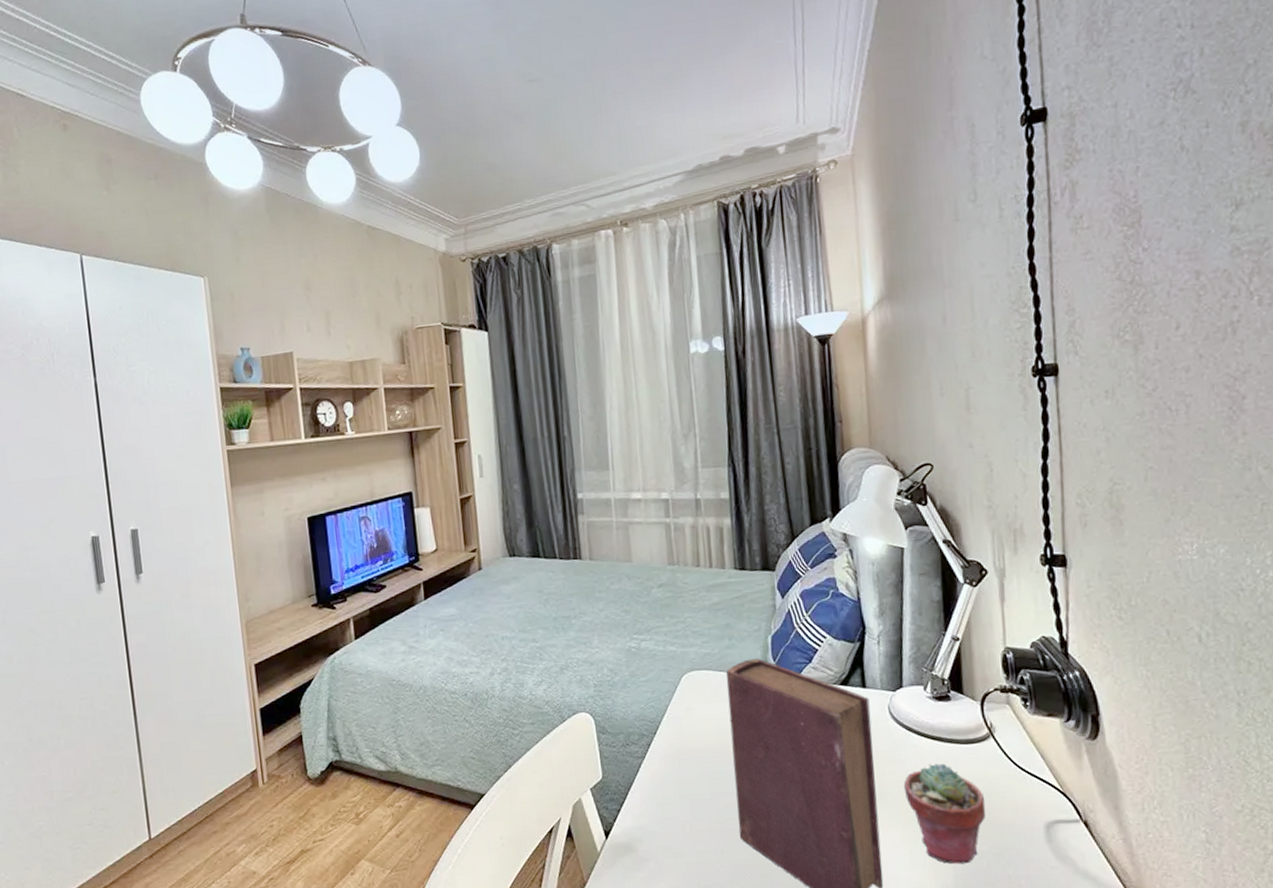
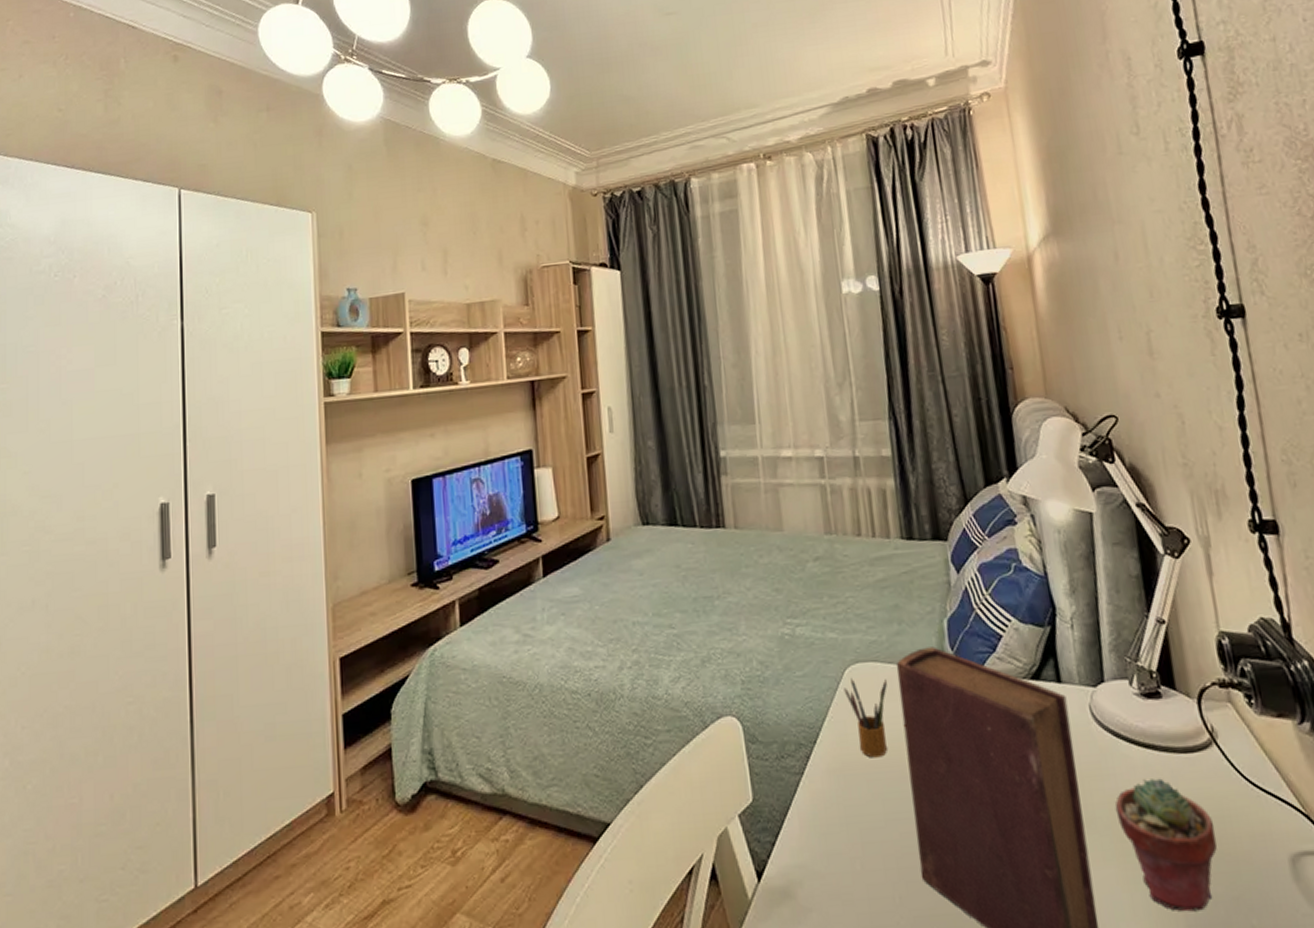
pencil box: none [681,682,718,746] -> present [844,677,887,758]

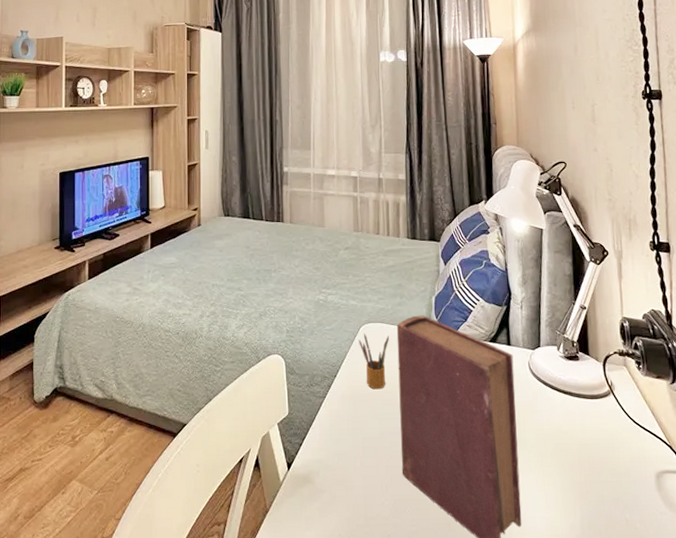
potted succulent: present [1114,778,1218,912] -> none [540,415,608,507]

